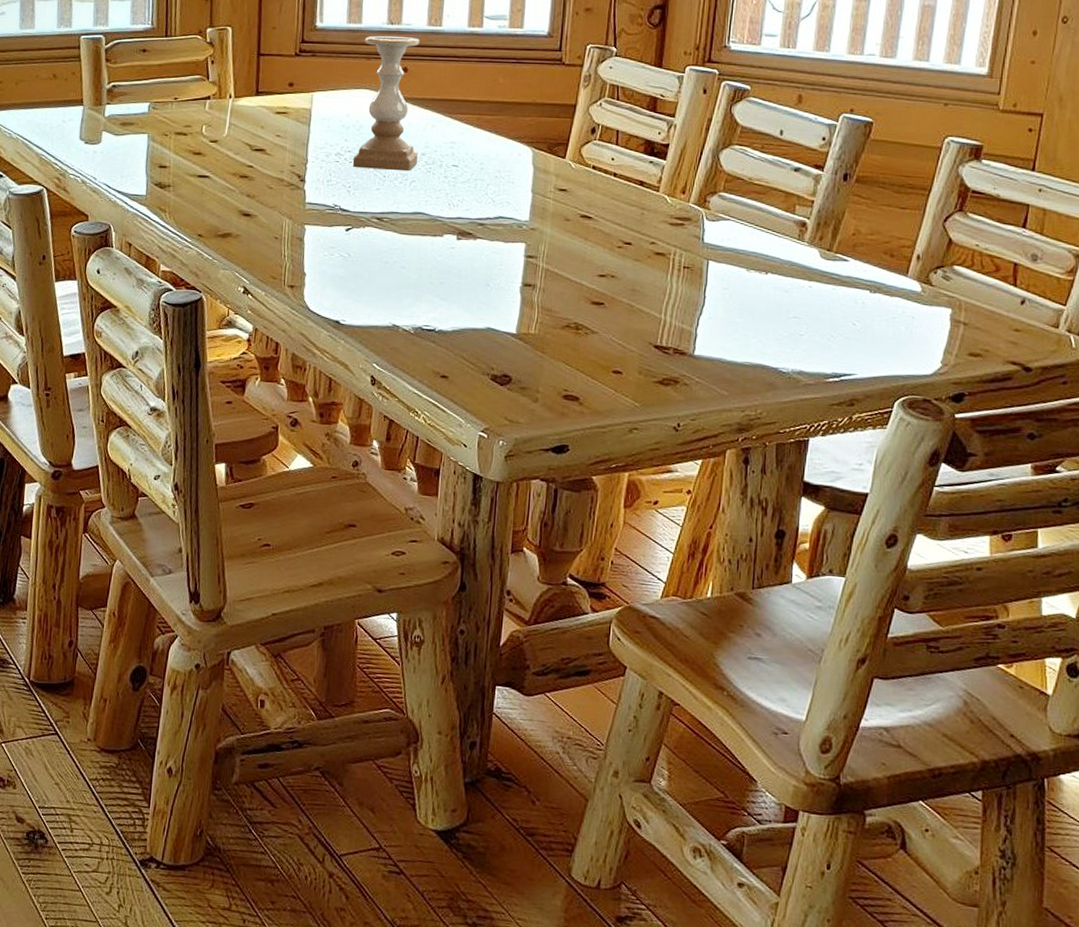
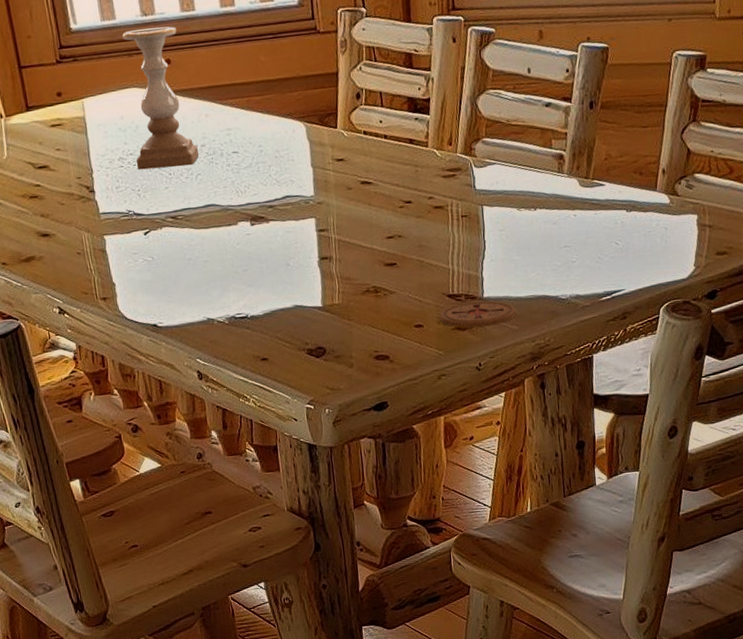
coaster: none [642,357,729,387] -> present [439,301,516,328]

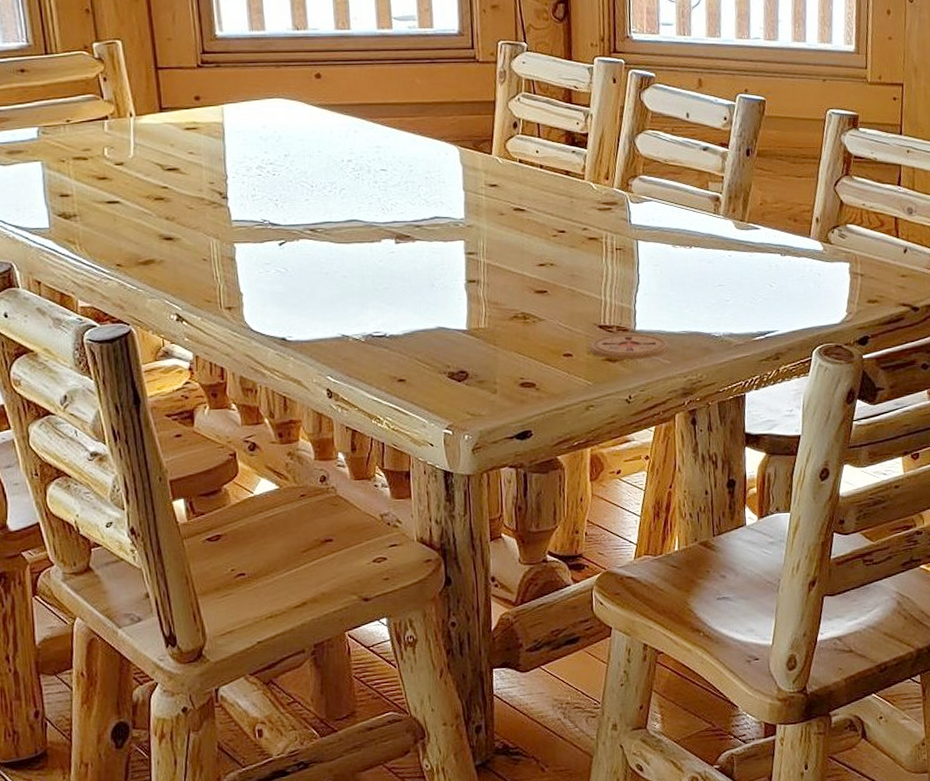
candle holder: present [122,26,200,170] -> none [271,41,345,180]

